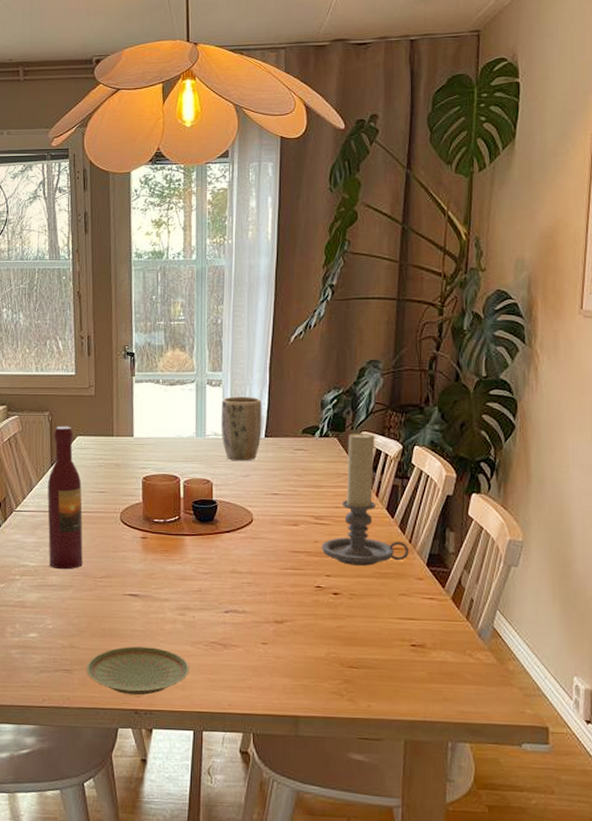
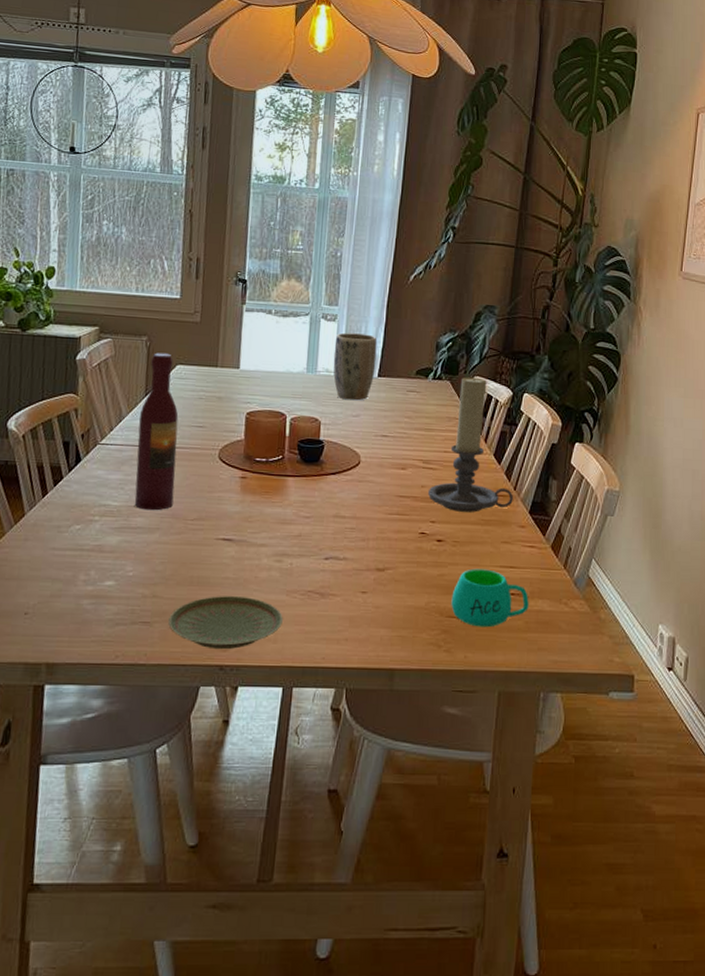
mug: none [351,620,431,678] -> present [451,568,529,628]

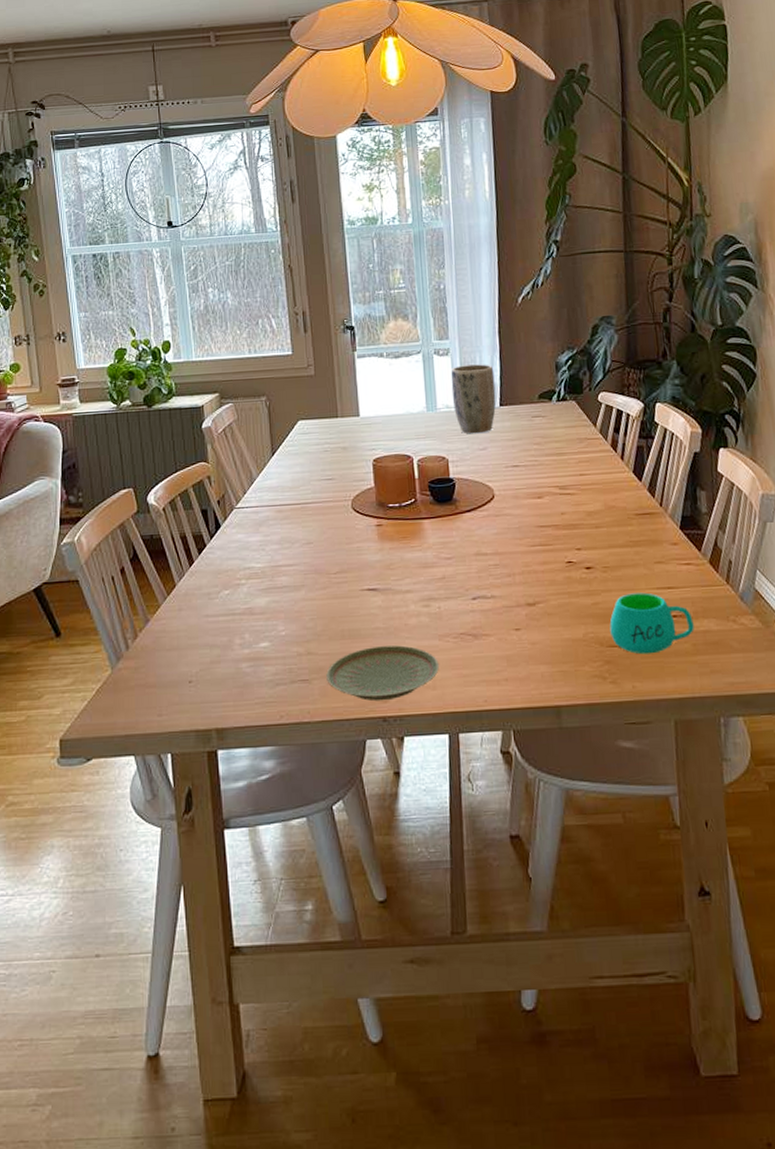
wine bottle: present [134,352,179,511] -> none [270,410,314,569]
candle holder: present [427,376,513,512] -> none [568,392,661,536]

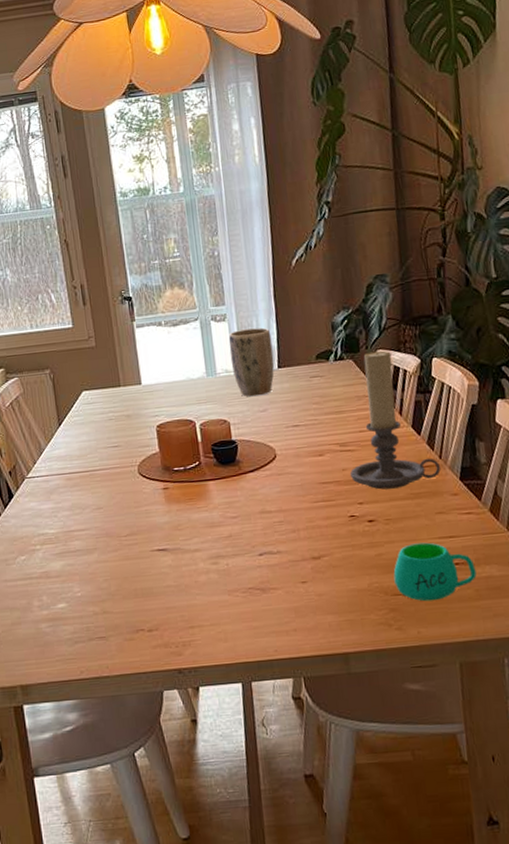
plate: present [326,645,439,702] -> none [122,601,230,655]
candle holder: none [568,392,661,536] -> present [349,350,441,490]

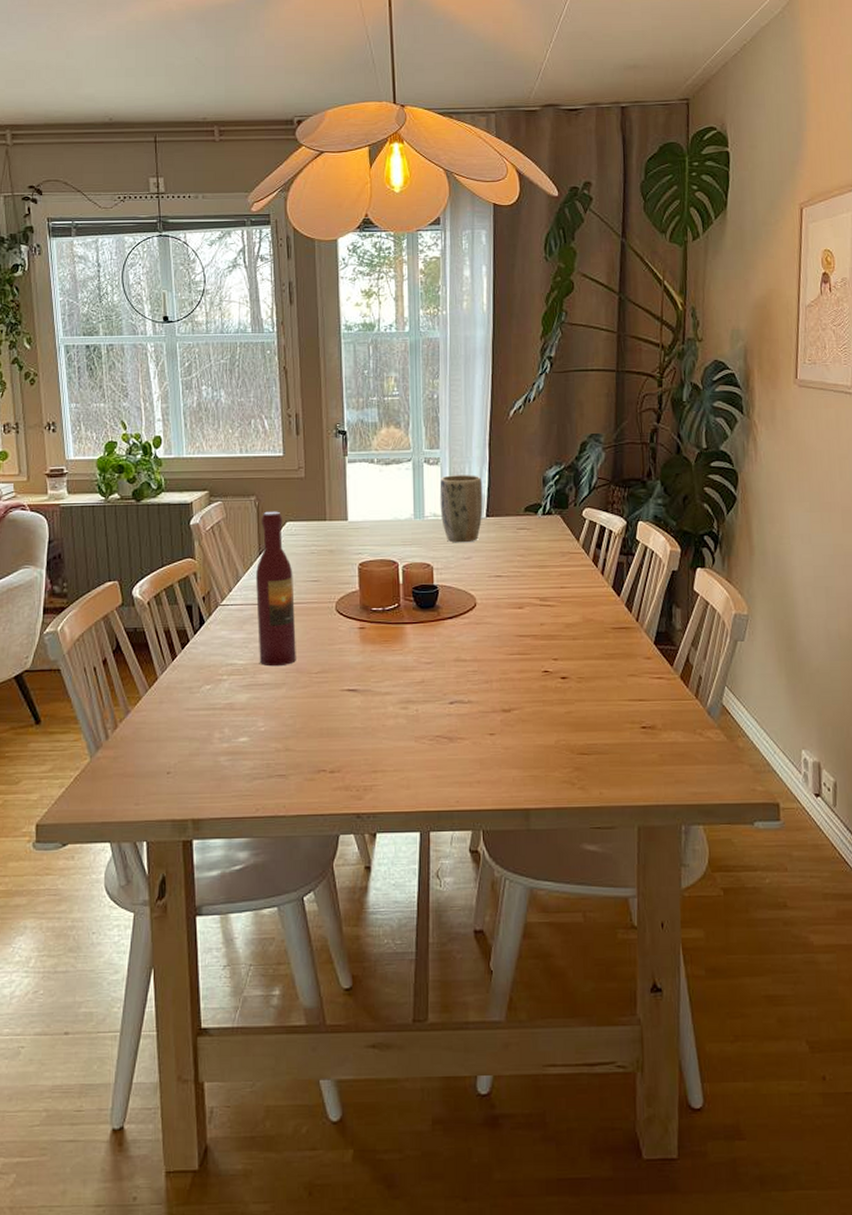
wine bottle: none [57,382,105,534] -> present [256,511,296,667]
candle holder: present [349,350,441,490] -> none [547,508,636,647]
mug: present [393,542,477,602] -> none [581,704,662,763]

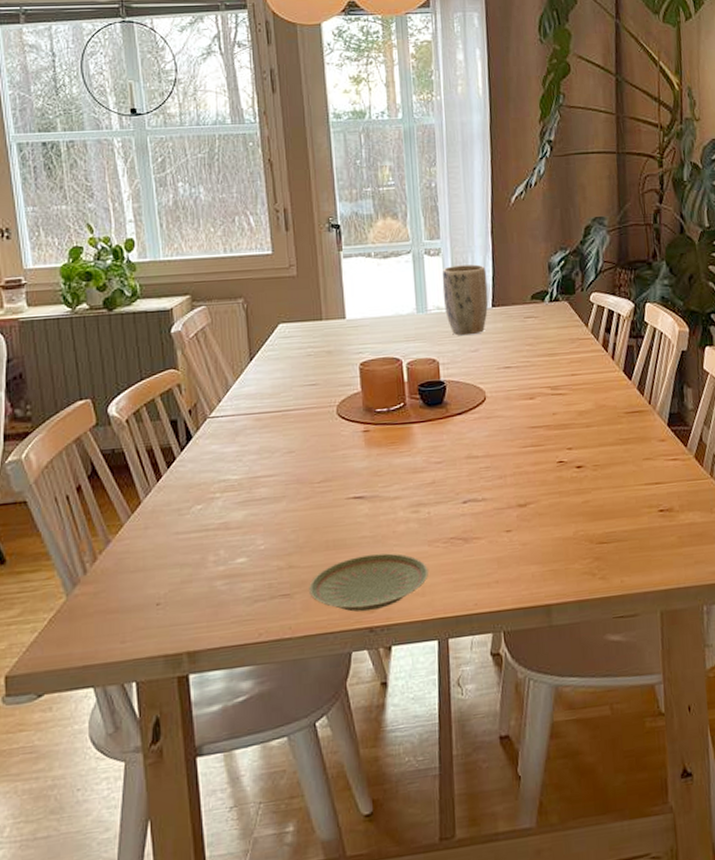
wine bottle: present [256,511,296,667] -> none [248,313,296,480]
plate: none [303,744,414,798] -> present [309,553,428,612]

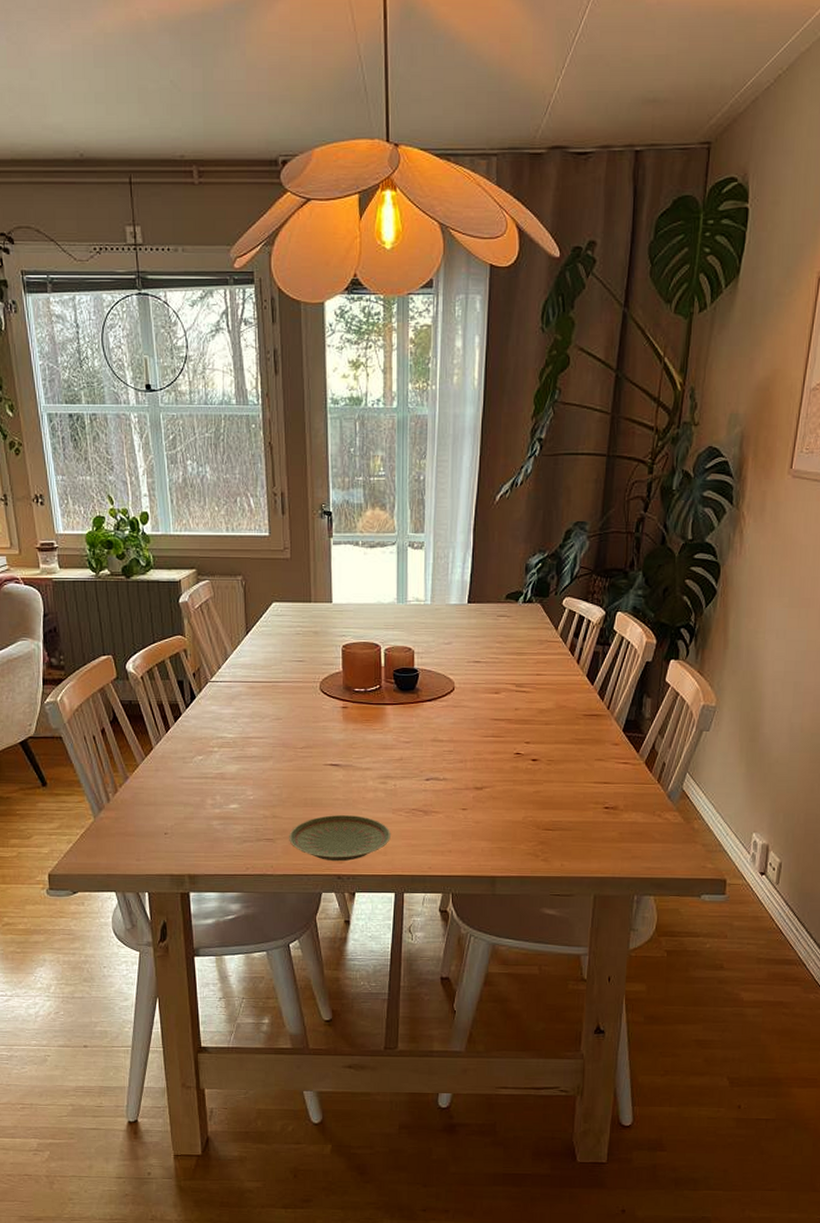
plant pot: present [442,264,489,336] -> none [423,560,466,628]

